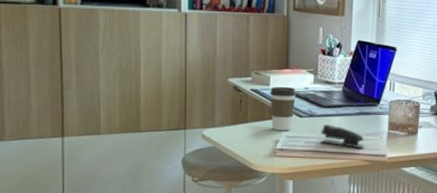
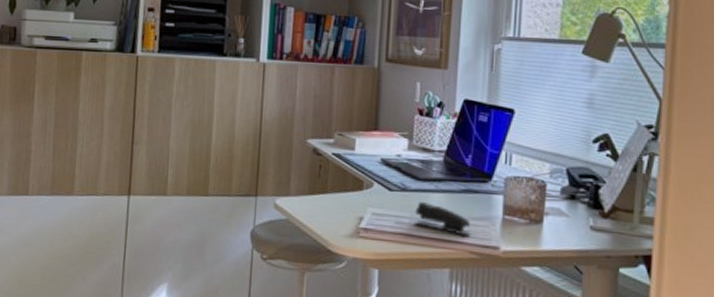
coffee cup: present [269,86,296,131] -> none [354,151,386,207]

